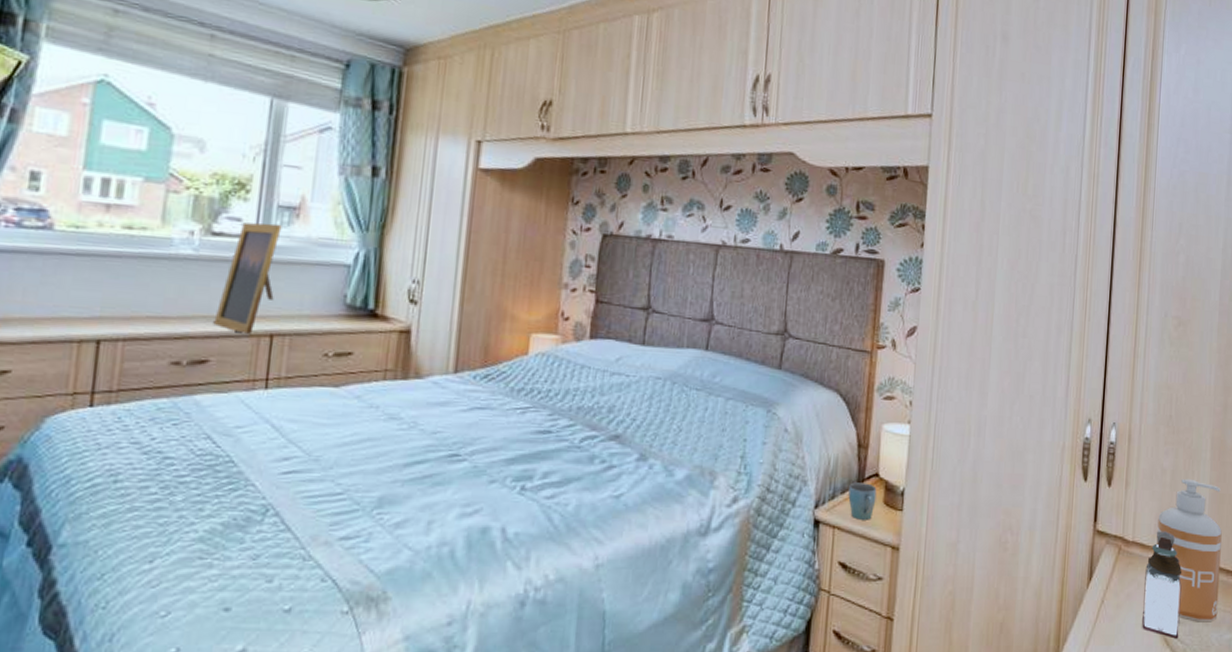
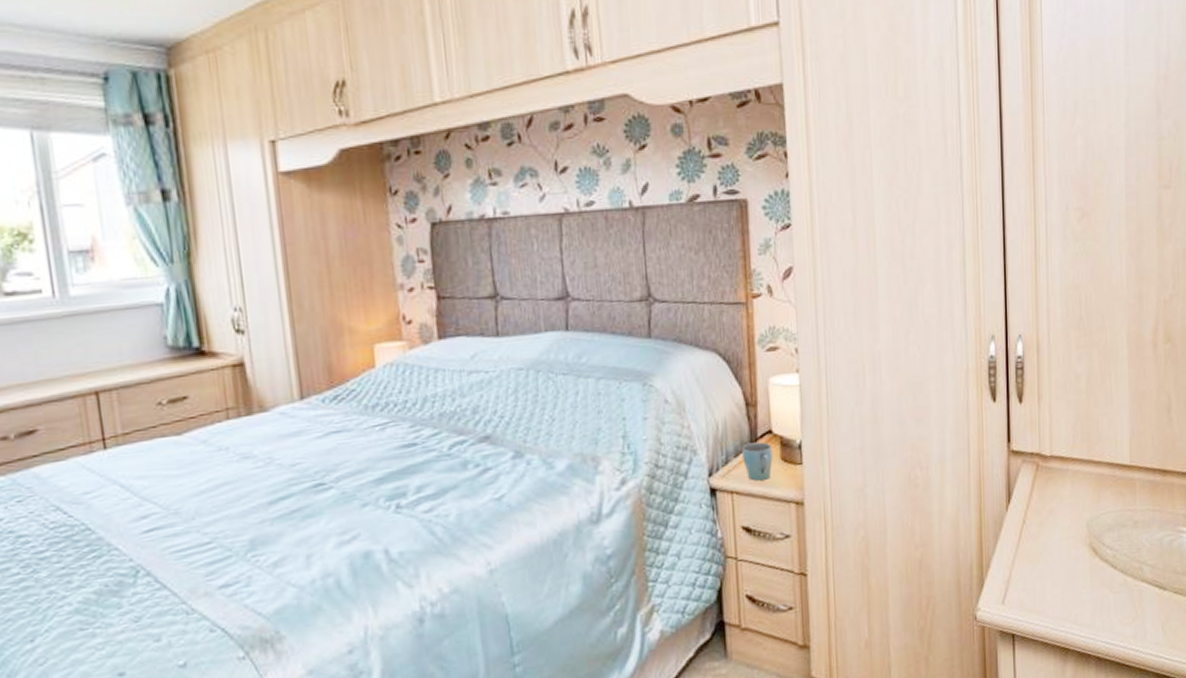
picture frame: present [213,222,282,336] -> none [31,271,89,397]
perfume bottle: present [1142,531,1182,639] -> none [1067,439,1107,547]
soap dispenser: present [1156,478,1222,622] -> none [1076,380,1147,527]

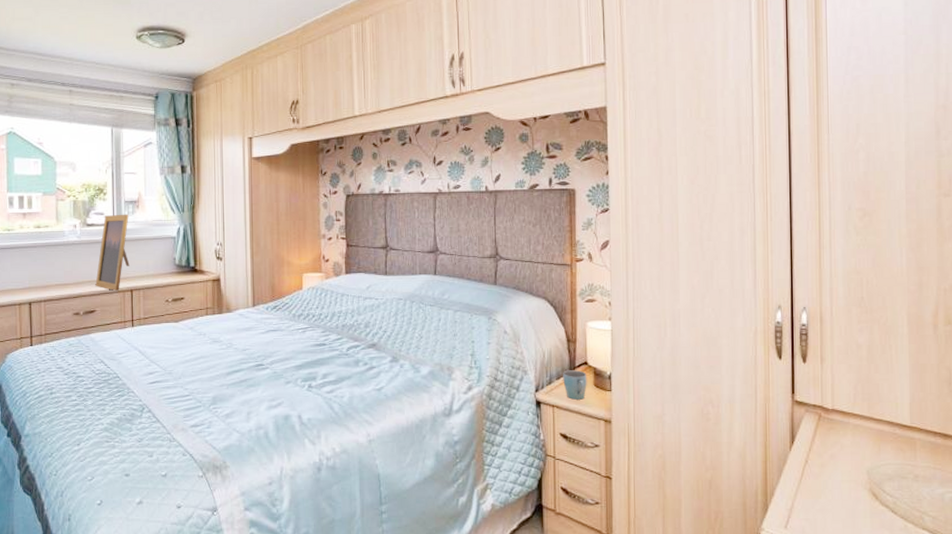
picture frame: none [31,271,89,397] -> present [95,214,130,292]

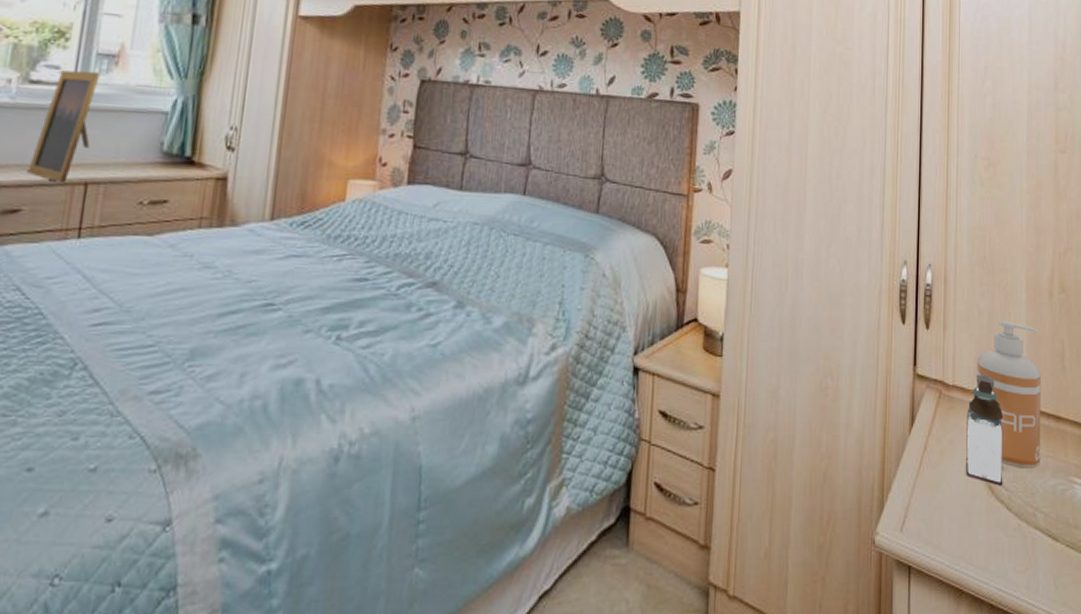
mug: present [563,370,587,400] -> none [667,328,696,367]
perfume bottle: none [848,399,888,493] -> present [966,374,1004,486]
soap dispenser: none [857,352,927,479] -> present [977,320,1041,468]

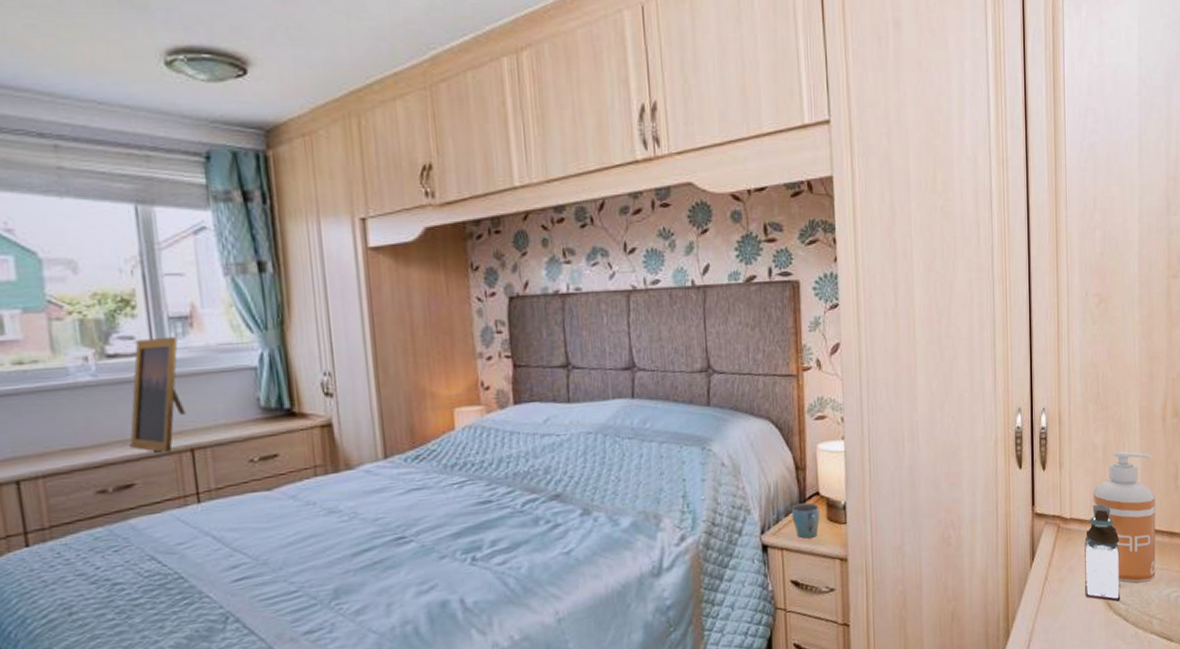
mug: none [667,328,696,367] -> present [792,502,820,539]

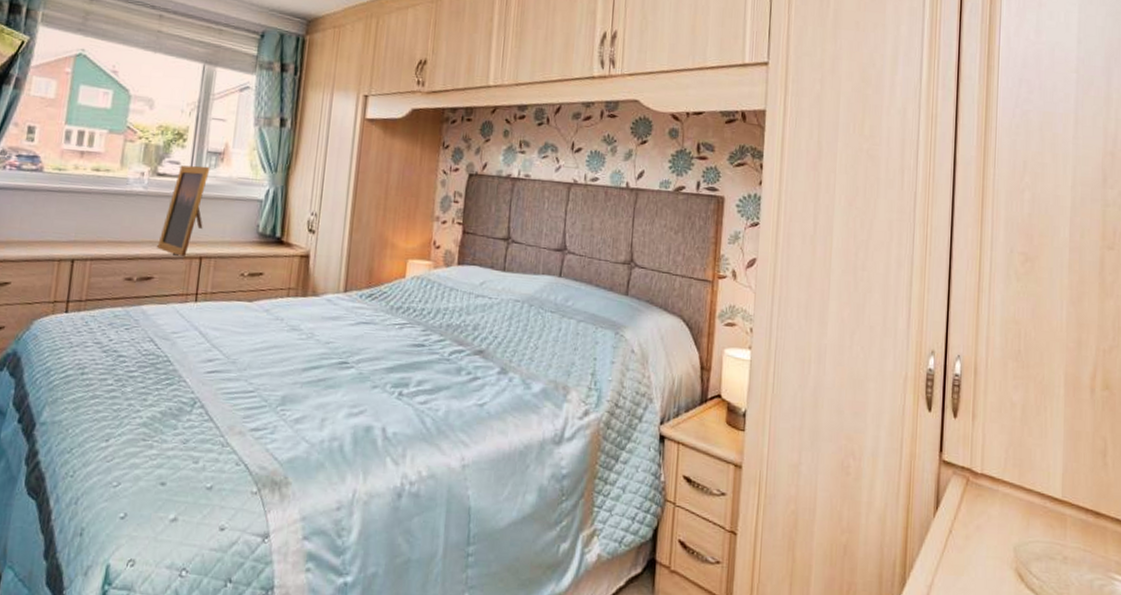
mug: present [792,502,820,539] -> none [692,402,719,438]
perfume bottle: present [1085,504,1121,602] -> none [994,464,1036,575]
soap dispenser: present [1093,450,1156,584] -> none [1007,413,1079,561]

